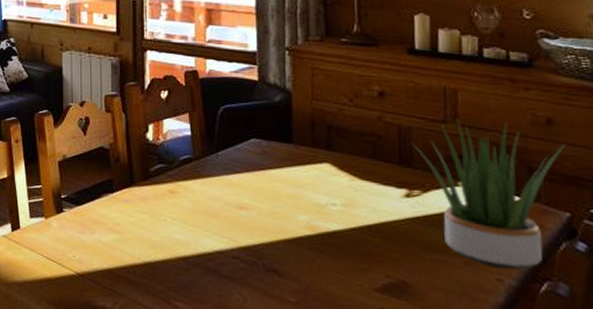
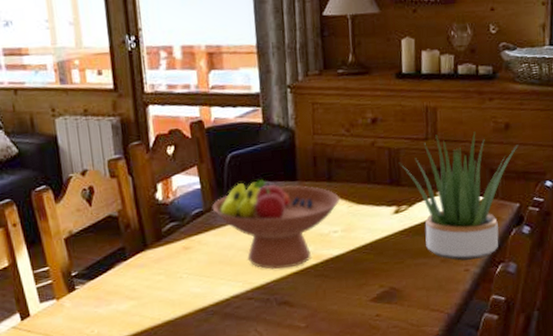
fruit bowl: none [201,135,341,235] -> present [212,178,340,269]

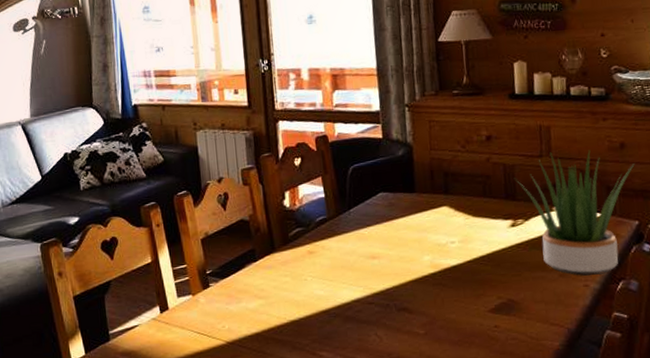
fruit bowl: present [212,178,340,269] -> none [335,189,457,276]

